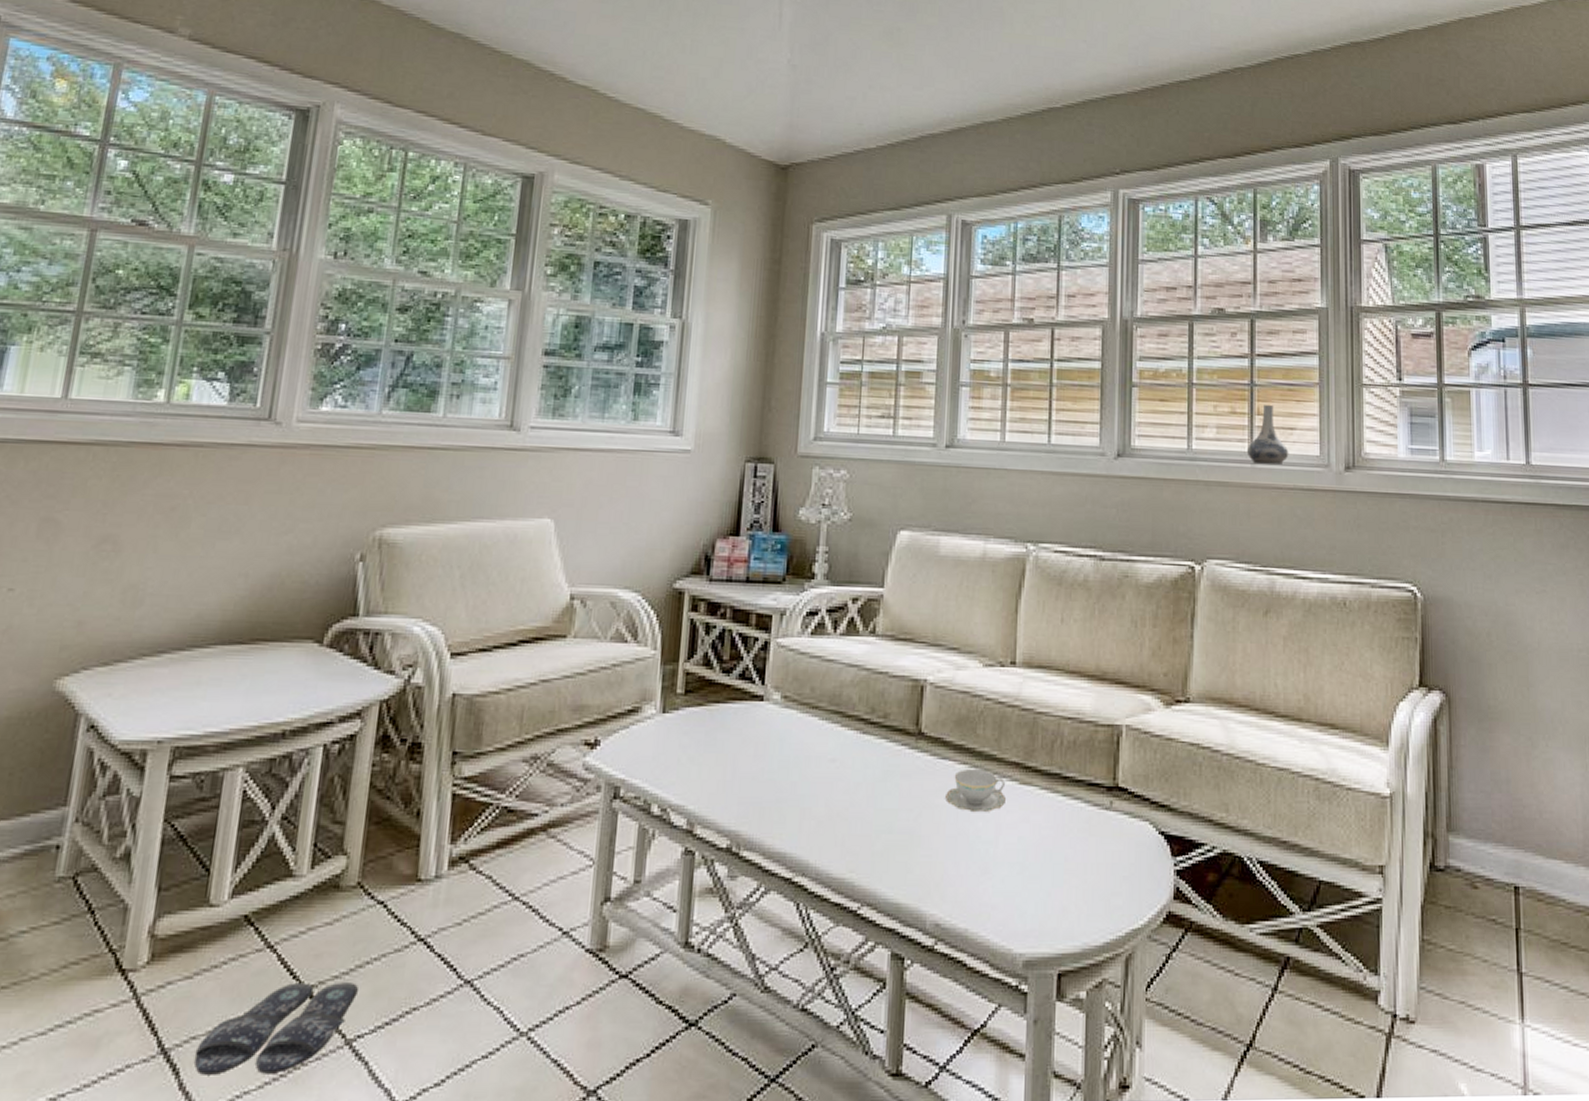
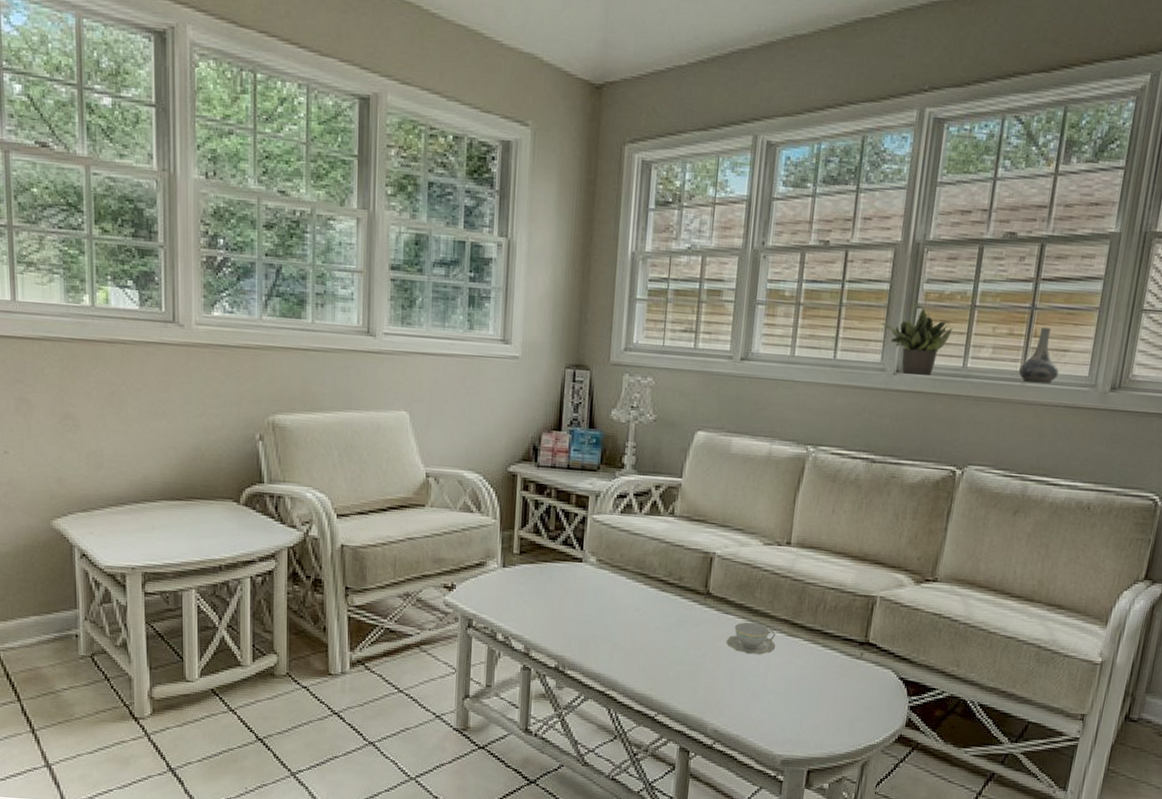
slippers: present [194,983,358,1075] -> none [192,734,295,789]
potted plant: none [1095,386,1173,460] -> present [880,308,953,376]

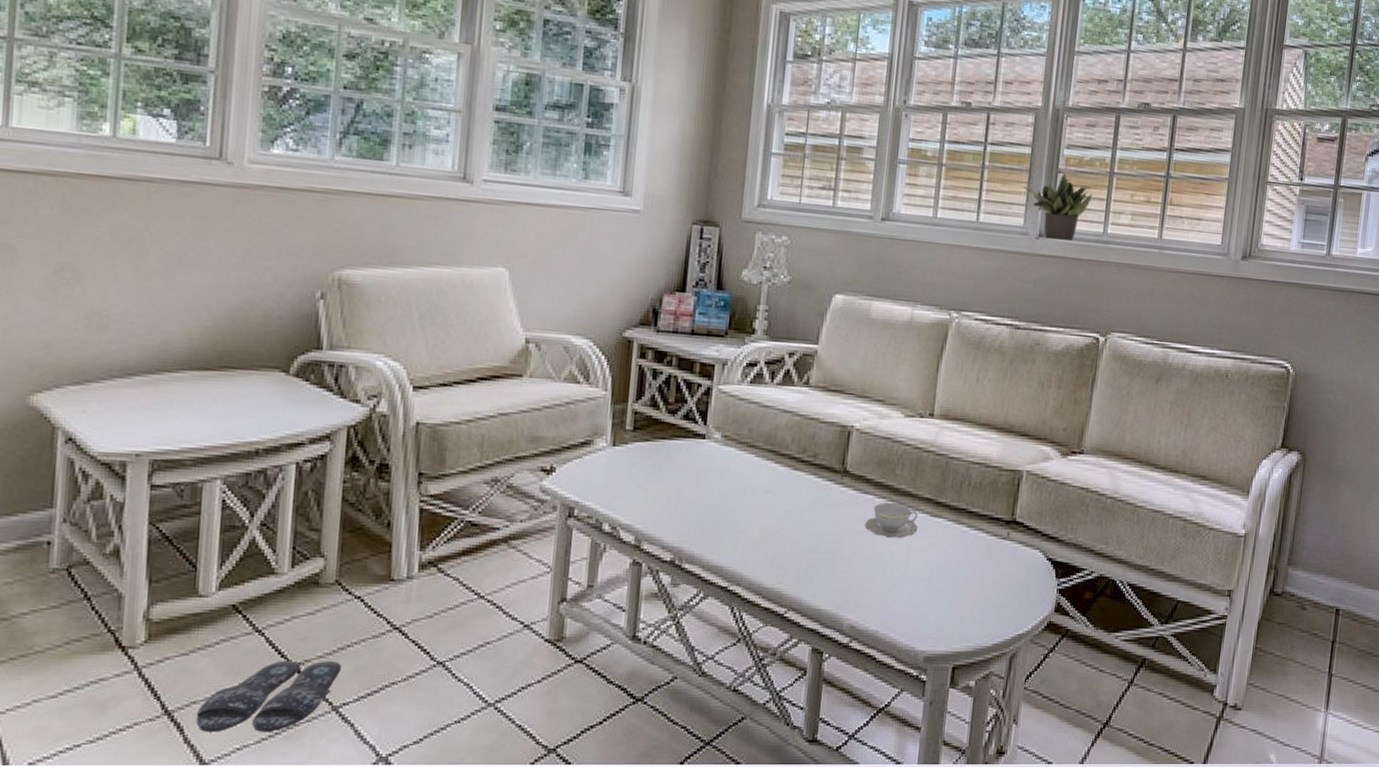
slippers: none [192,734,295,789] -> present [196,660,341,732]
decorative vase: present [1018,328,1059,384] -> none [1156,196,1194,251]

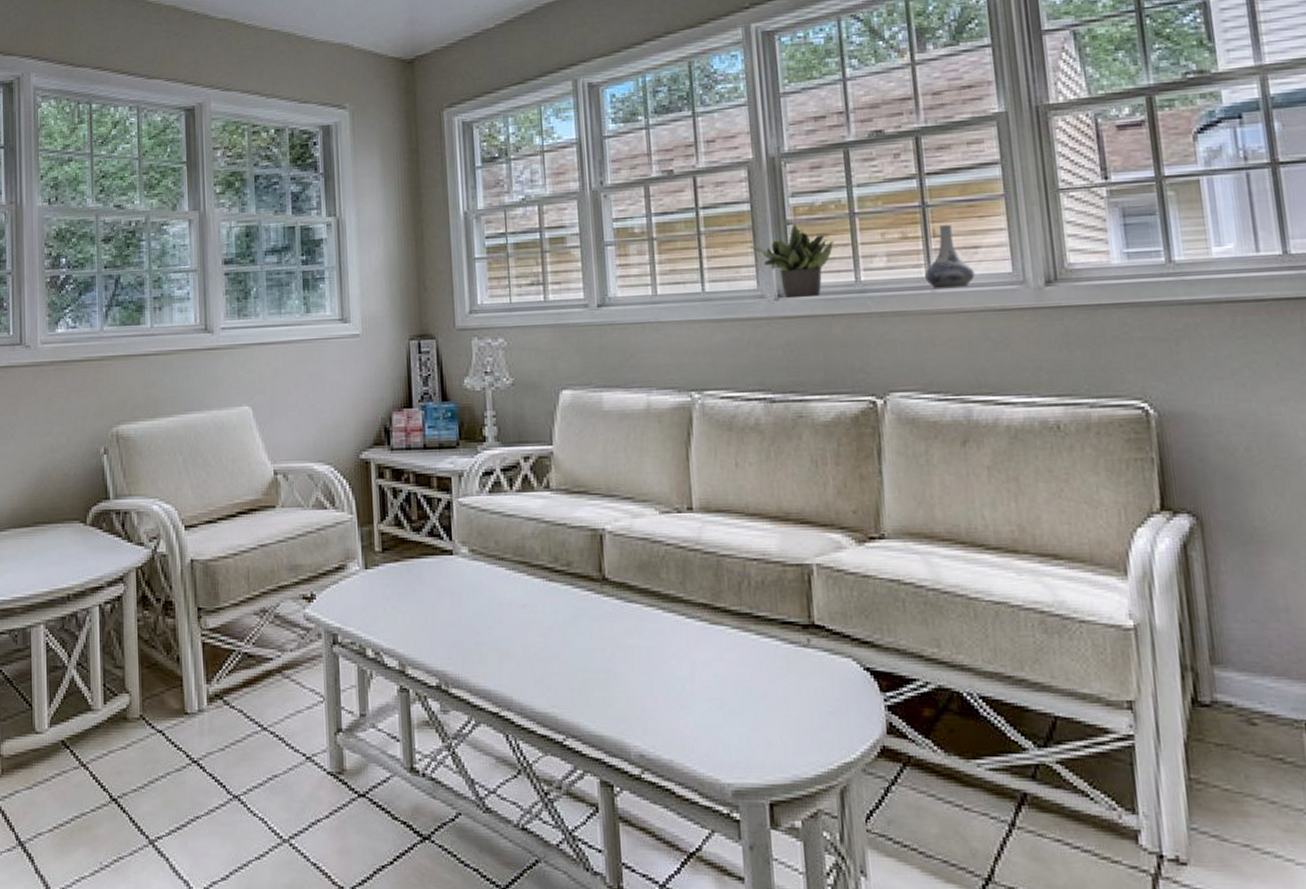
slippers: present [196,660,341,732] -> none [42,794,153,865]
teacup: present [865,502,918,539] -> none [636,610,697,652]
decorative vase: none [1156,196,1194,251] -> present [924,225,975,289]

